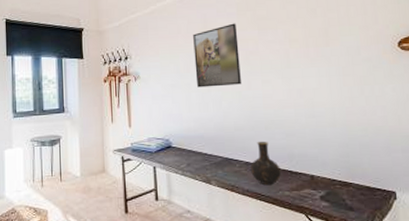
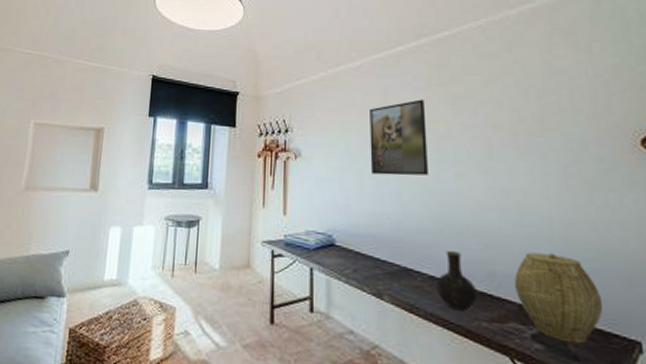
woven basket: none [307,135,370,199] -> present [513,252,604,344]

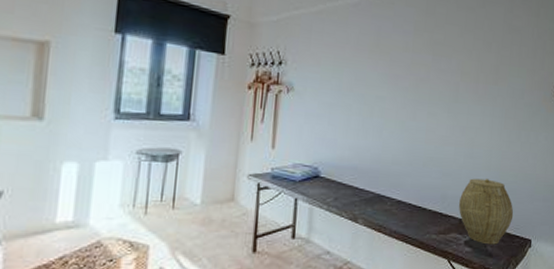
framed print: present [370,99,428,176] -> none [358,42,411,114]
vase: present [436,250,477,311] -> none [401,178,432,228]

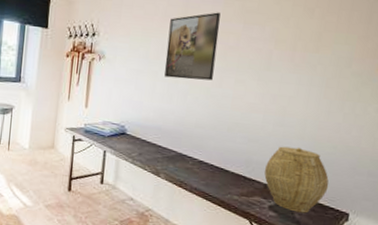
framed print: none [358,42,411,114] -> present [164,12,221,81]

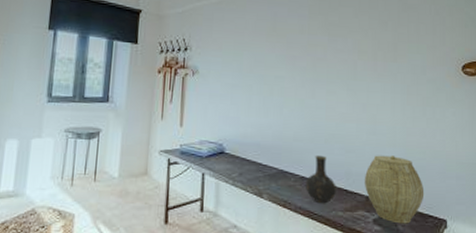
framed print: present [164,12,221,81] -> none [258,25,307,92]
vase: none [203,142,235,188] -> present [306,155,336,204]

